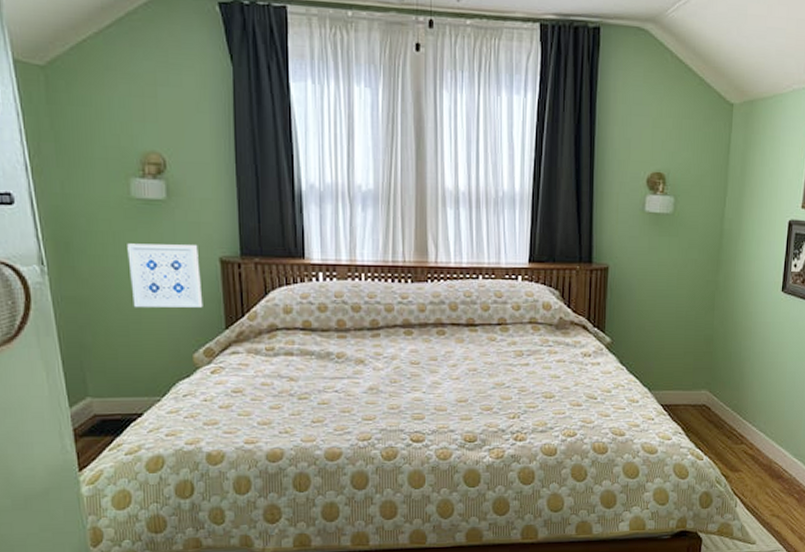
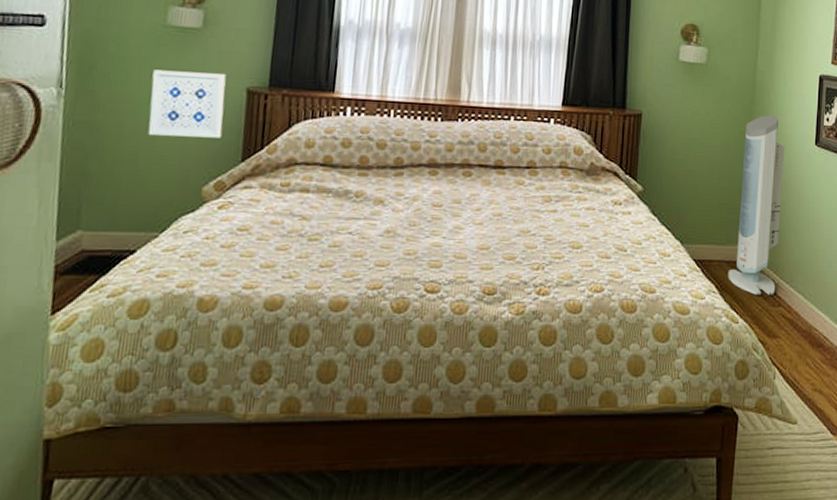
air purifier: none [693,264,751,434] -> present [728,115,785,295]

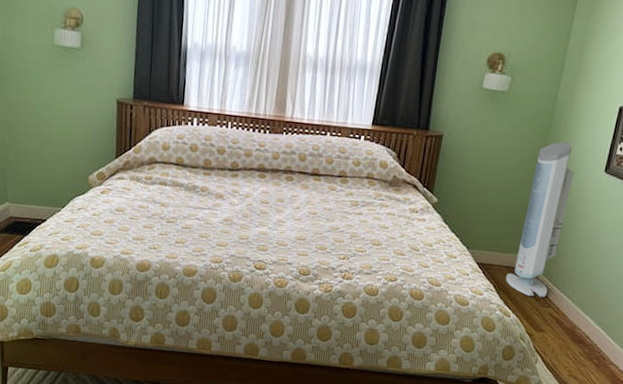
wall art: present [148,69,227,138] -> none [47,81,101,139]

